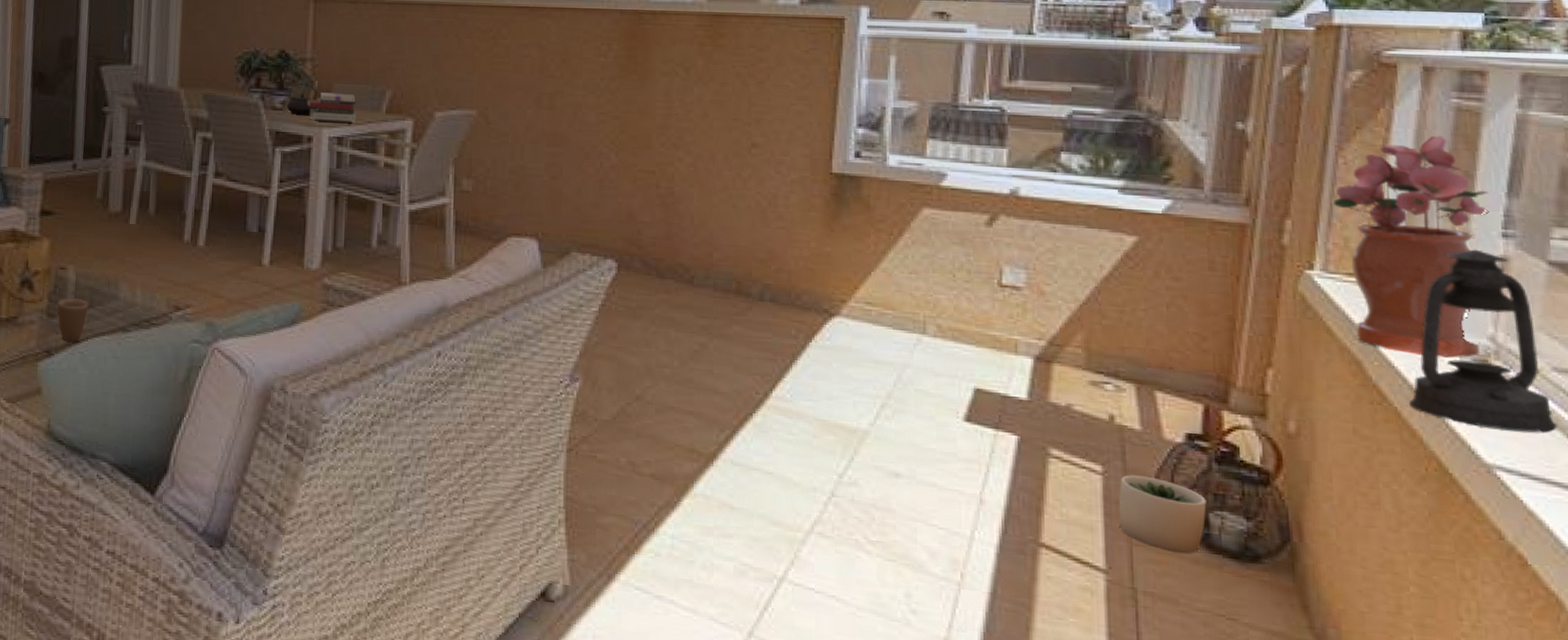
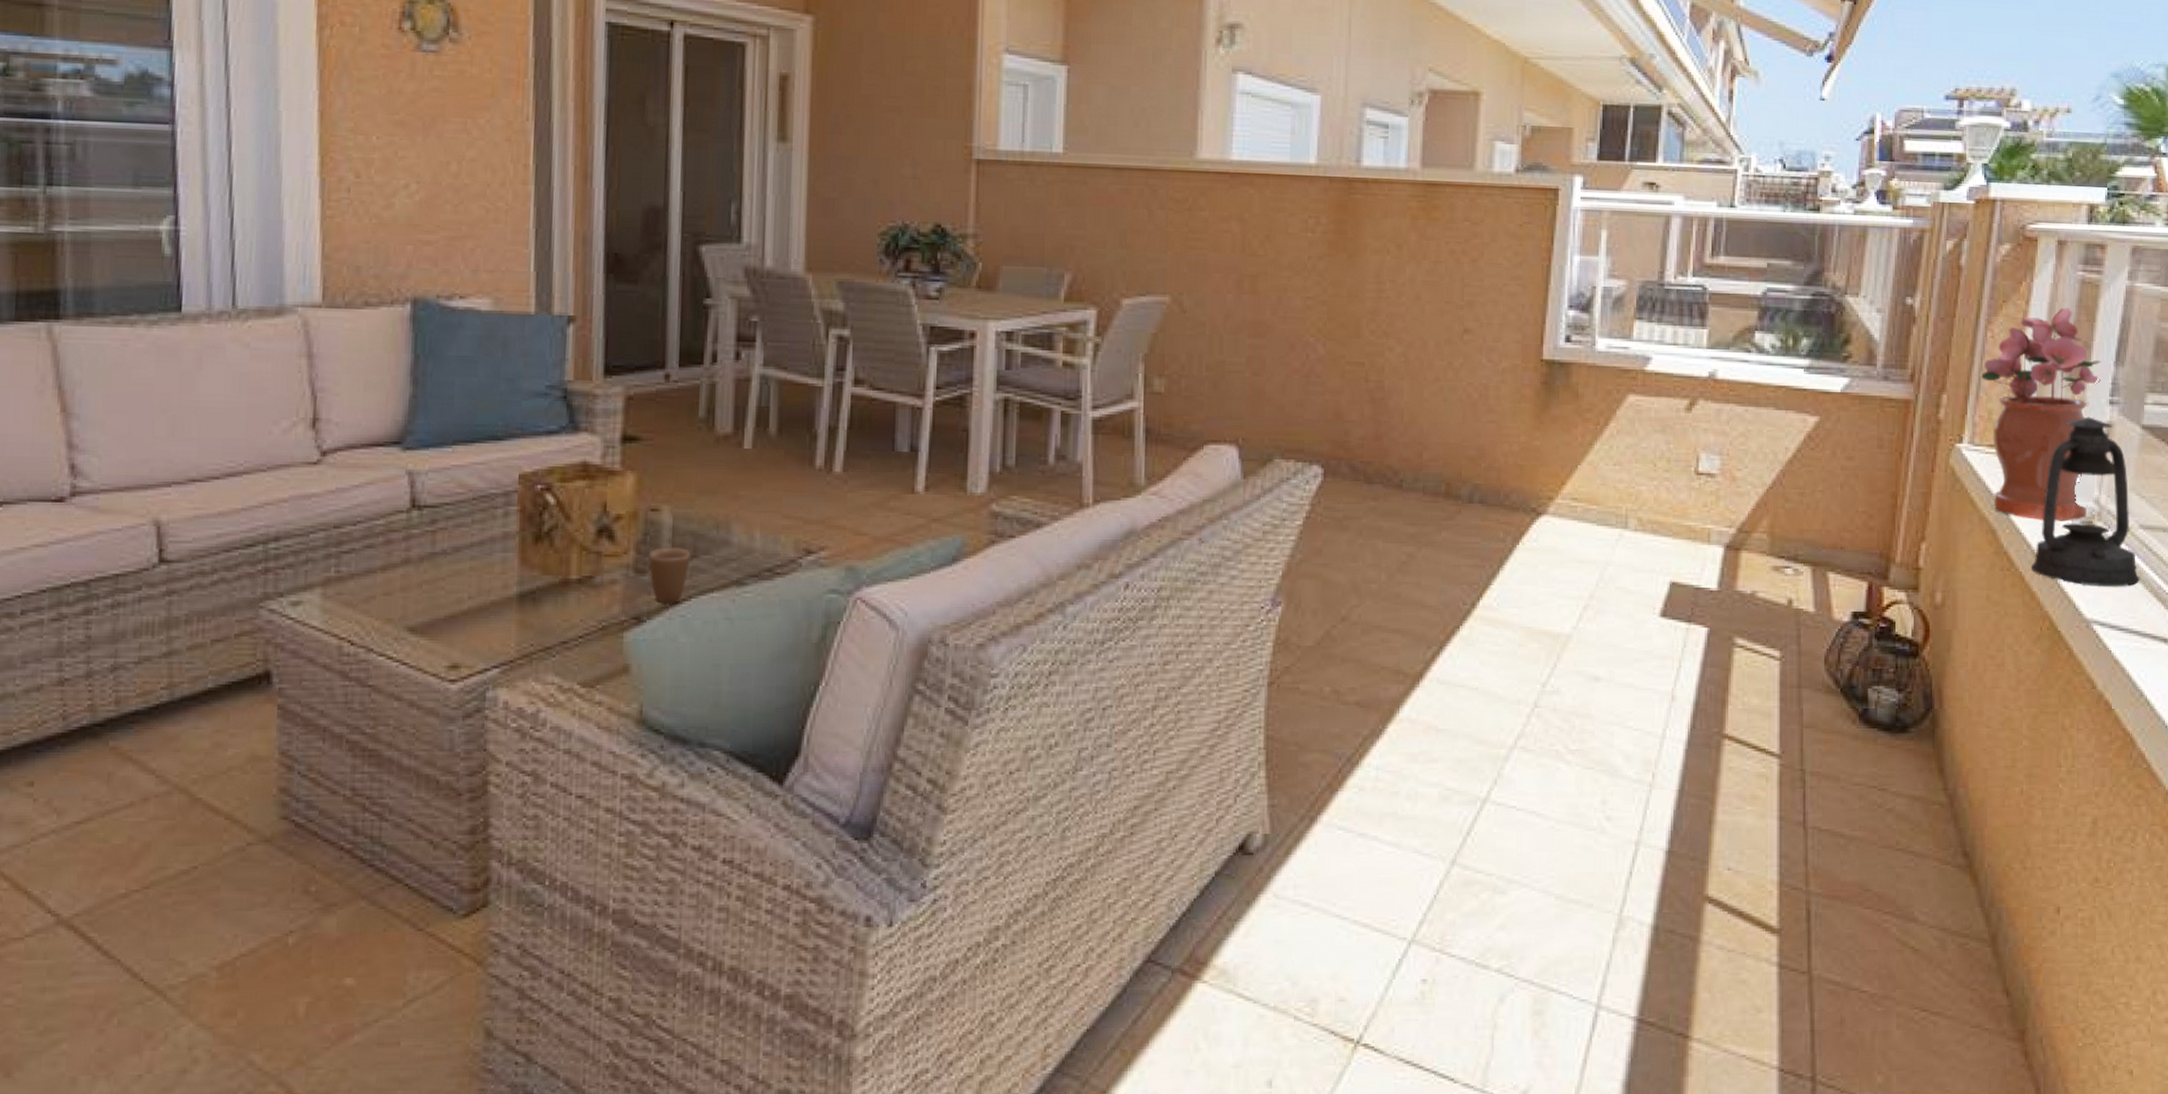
teapot: present [286,82,319,115] -> none [943,264,984,305]
books: present [307,92,357,124] -> none [968,276,1029,315]
planter: present [1119,475,1207,554] -> none [1793,658,1866,730]

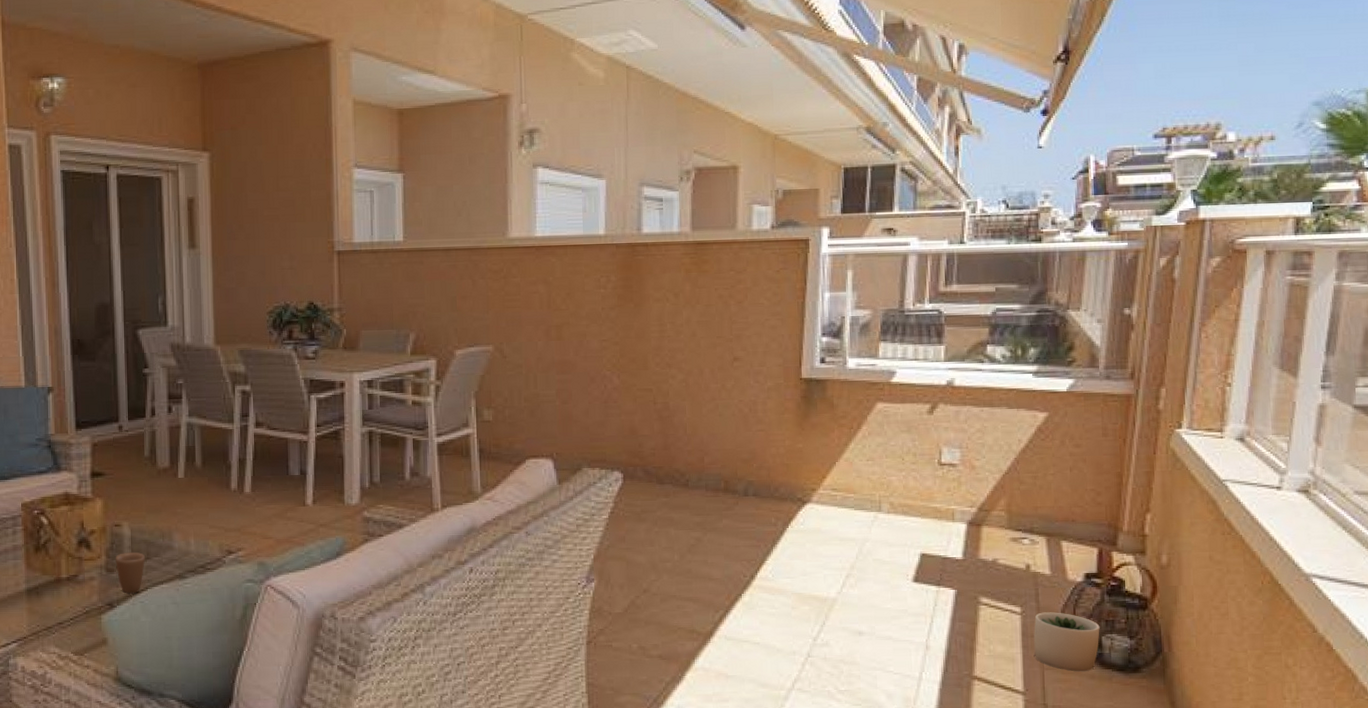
planter: none [1793,658,1866,730] -> present [1034,612,1100,671]
potted flower: present [1982,307,2101,522] -> none [1197,308,1311,491]
lantern: present [2031,417,2140,587] -> none [1251,400,1357,545]

